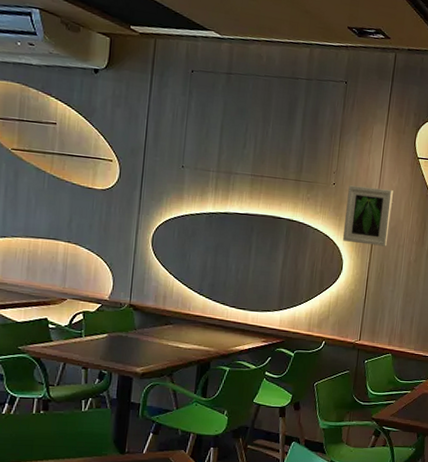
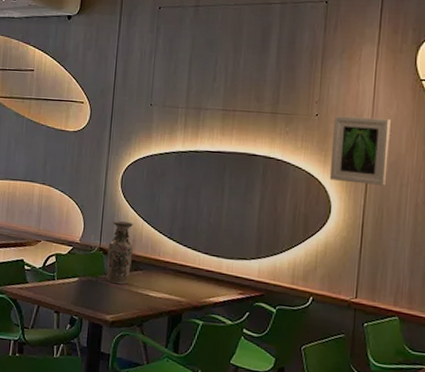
vase: none [137,278,164,339] -> present [107,221,134,285]

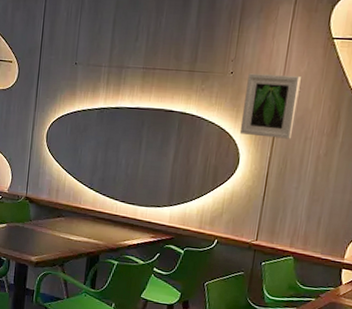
vase: present [107,221,134,285] -> none [32,172,57,230]

